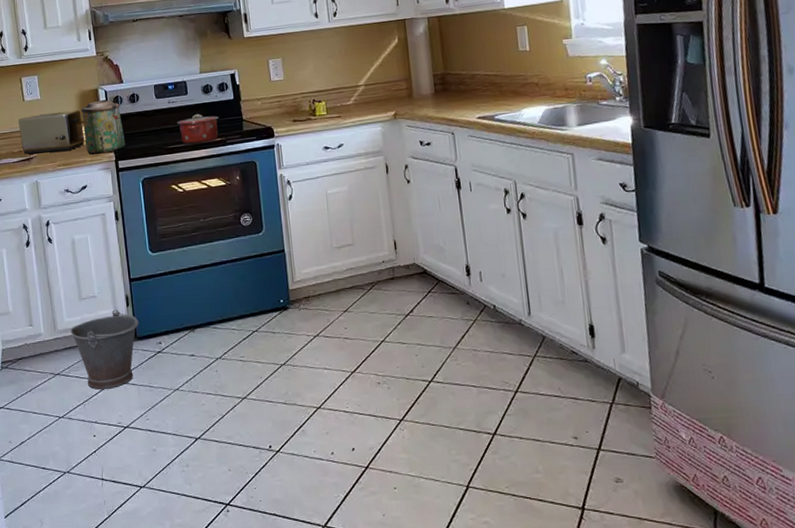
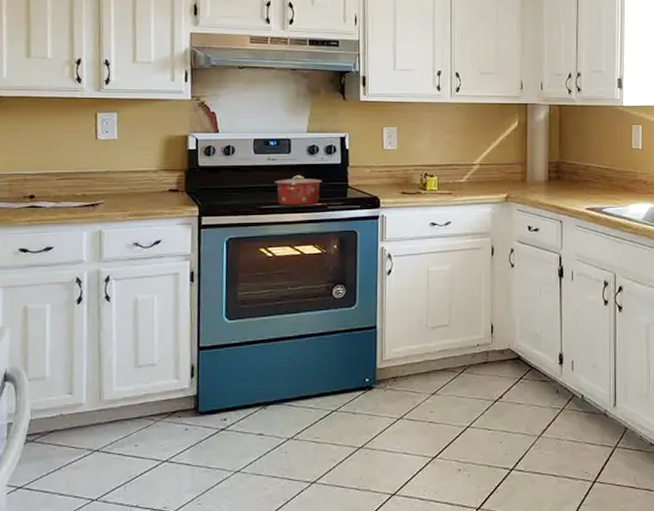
toaster: present [18,109,85,155] -> none [86,156,165,201]
bucket: present [70,309,139,390] -> none [118,380,203,469]
canister: present [81,100,126,155] -> none [165,149,213,207]

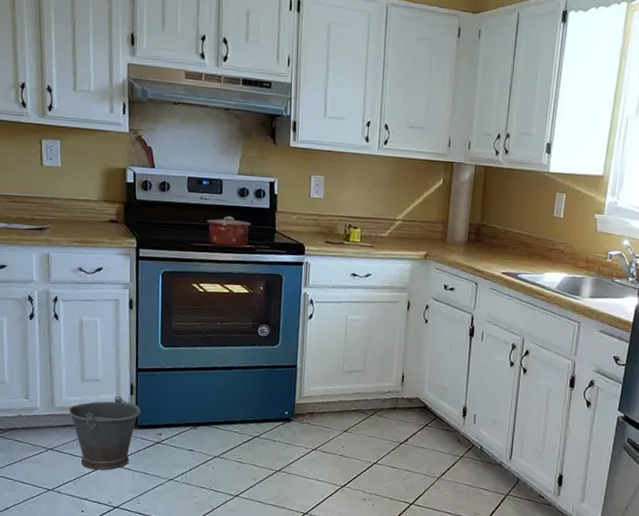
bucket: none [118,380,203,469] -> present [68,395,141,470]

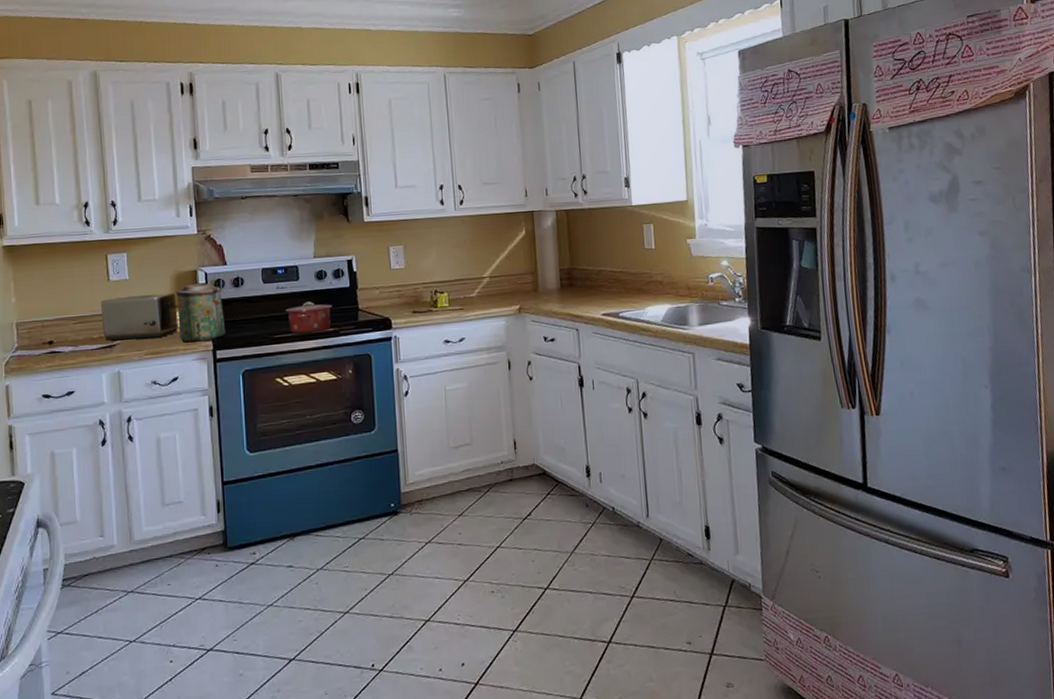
toaster: none [33,182,106,229] -> present [100,292,178,342]
bucket: present [68,395,141,470] -> none [148,516,231,608]
canister: none [105,181,150,239] -> present [176,283,226,343]

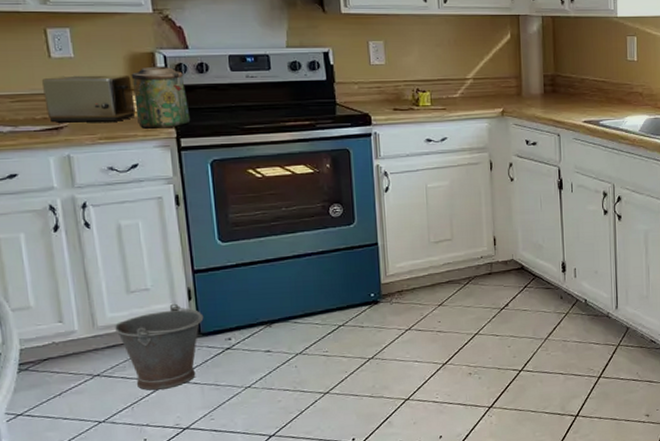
bucket: none [148,516,231,608] -> present [114,303,204,390]
casserole: present [284,301,333,334] -> none [255,93,309,126]

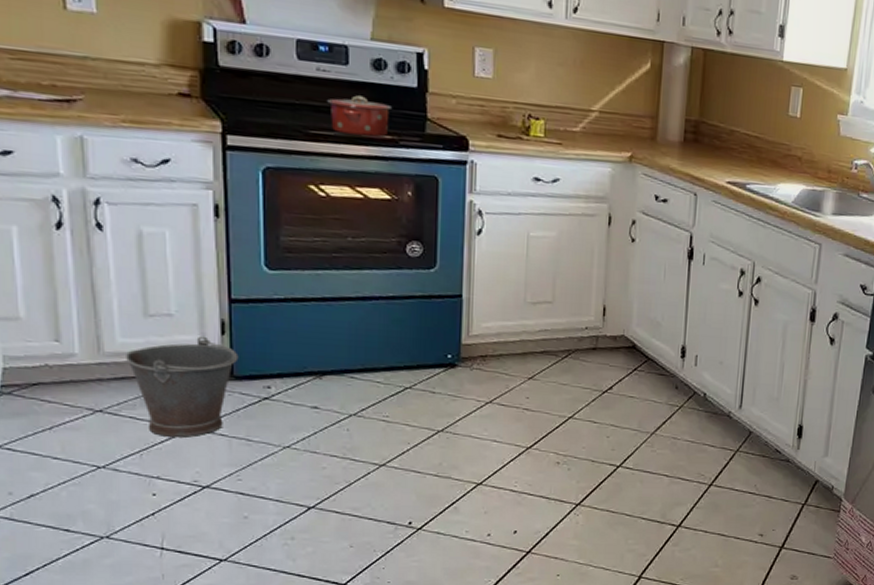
toaster: present [41,74,136,123] -> none [52,34,172,103]
canister: present [131,67,191,129] -> none [169,39,242,121]
casserole: none [255,93,309,126] -> present [326,95,393,138]

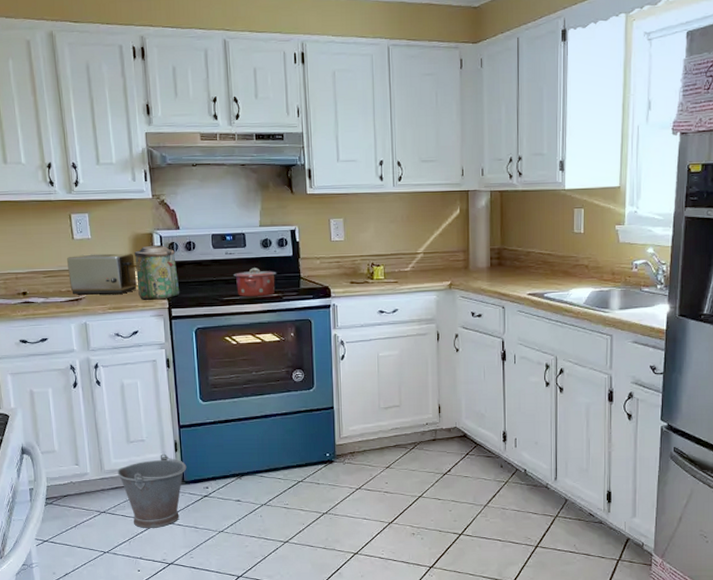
toaster: none [52,34,172,103] -> present [66,253,137,295]
canister: none [169,39,242,121] -> present [134,246,180,300]

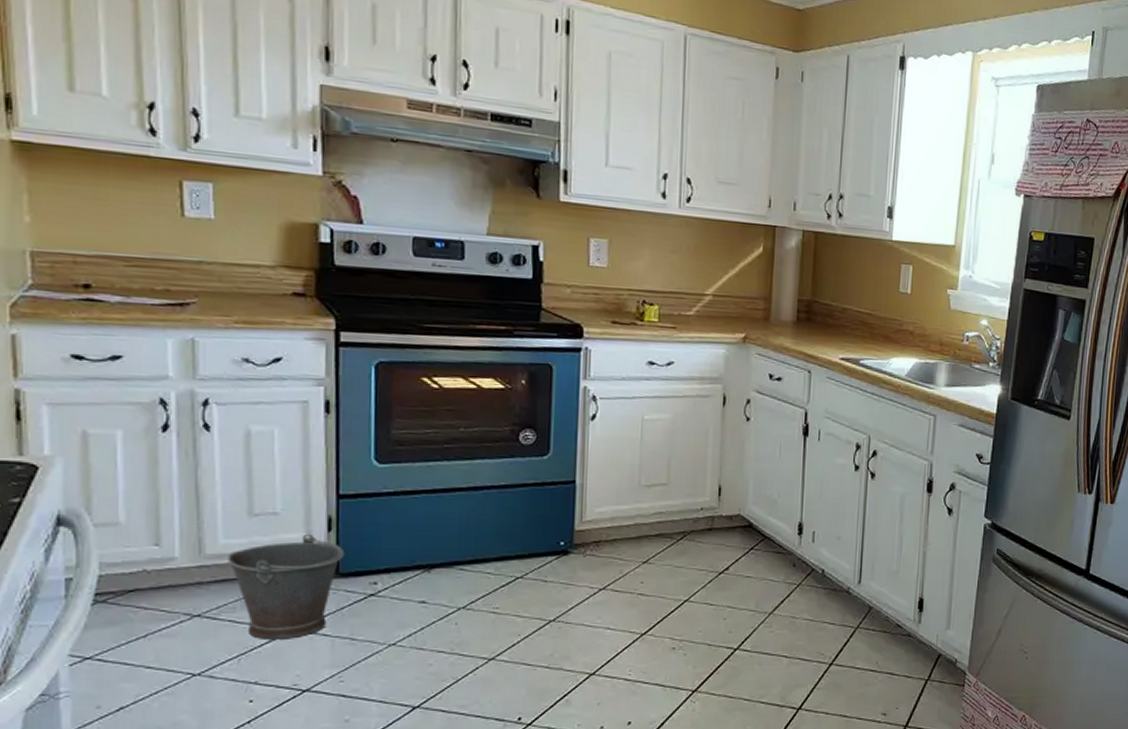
toaster: present [66,253,137,295] -> none [168,240,287,304]
canister: present [134,246,180,300] -> none [285,241,356,318]
casserole: present [233,268,277,298] -> none [441,288,508,329]

